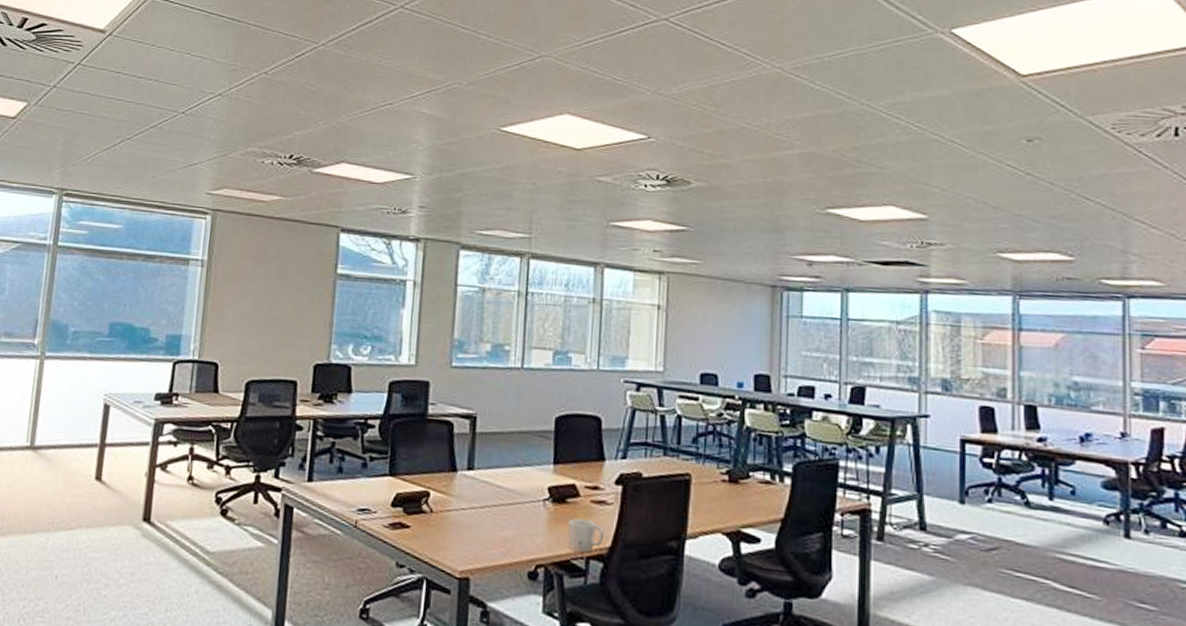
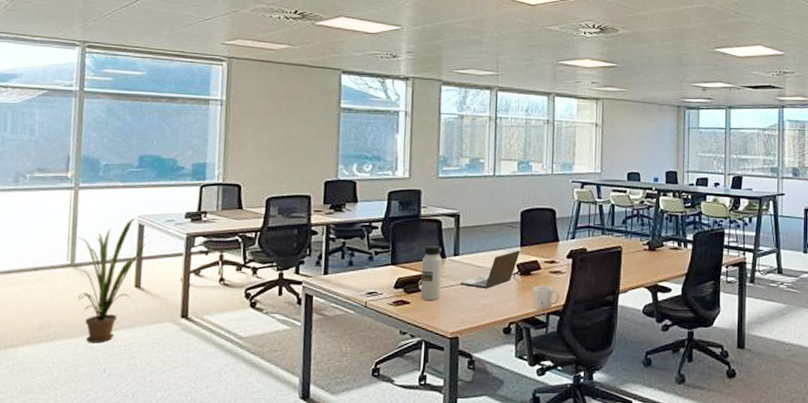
house plant: none [34,396,112,544] -> present [77,218,147,343]
water bottle: none [423,453,453,527] -> present [420,245,443,301]
laptop: none [474,468,553,517] -> present [460,250,520,289]

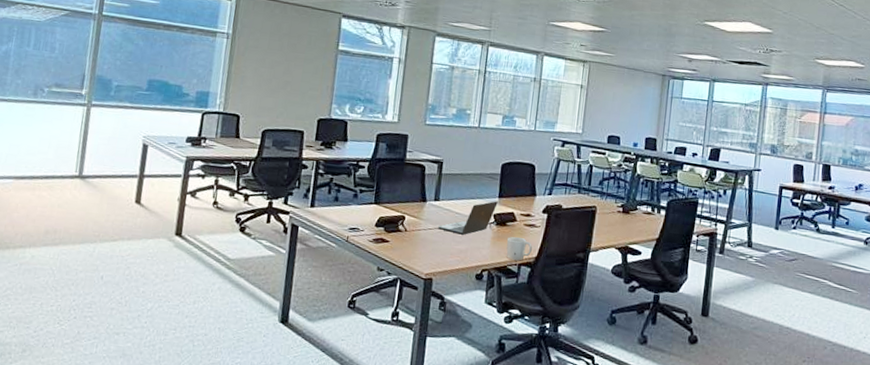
house plant: present [77,218,147,343] -> none [83,137,149,252]
water bottle: present [420,245,443,301] -> none [399,188,423,242]

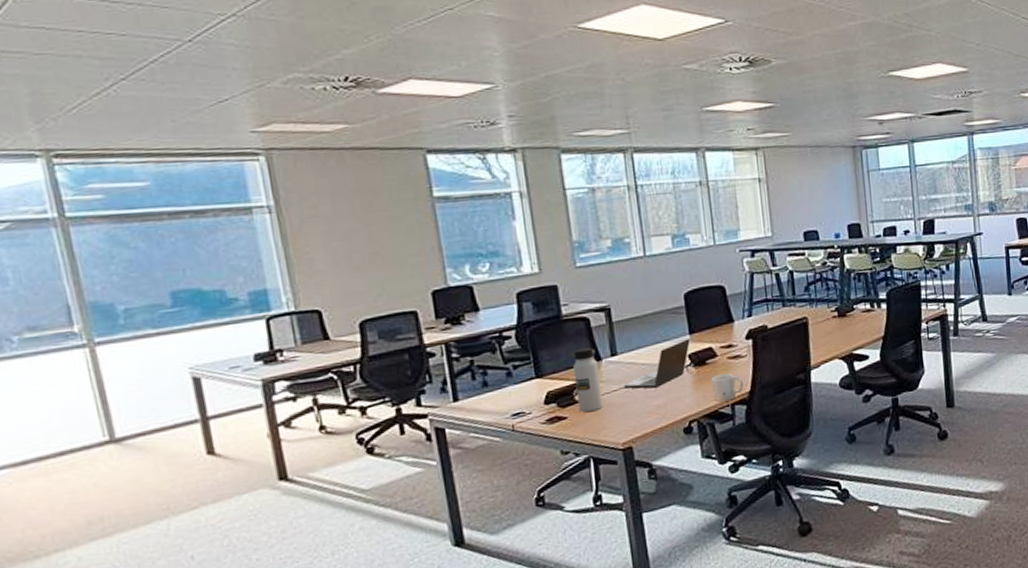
water bottle: none [399,188,423,242] -> present [573,347,603,413]

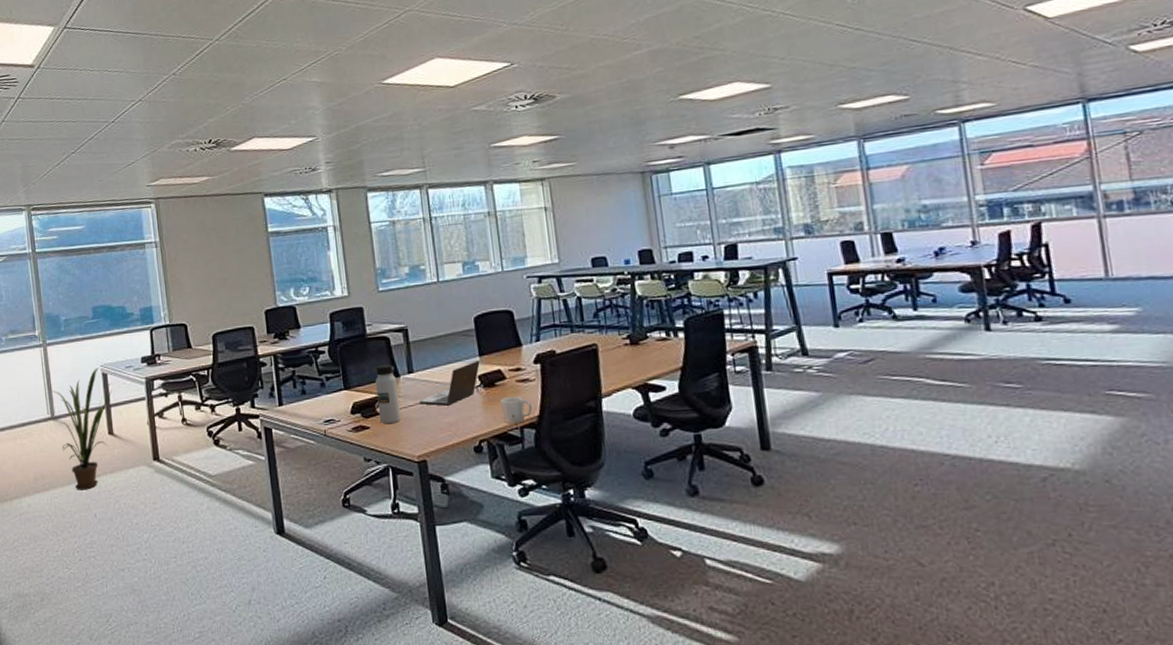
house plant: none [110,370,210,530] -> present [53,367,112,490]

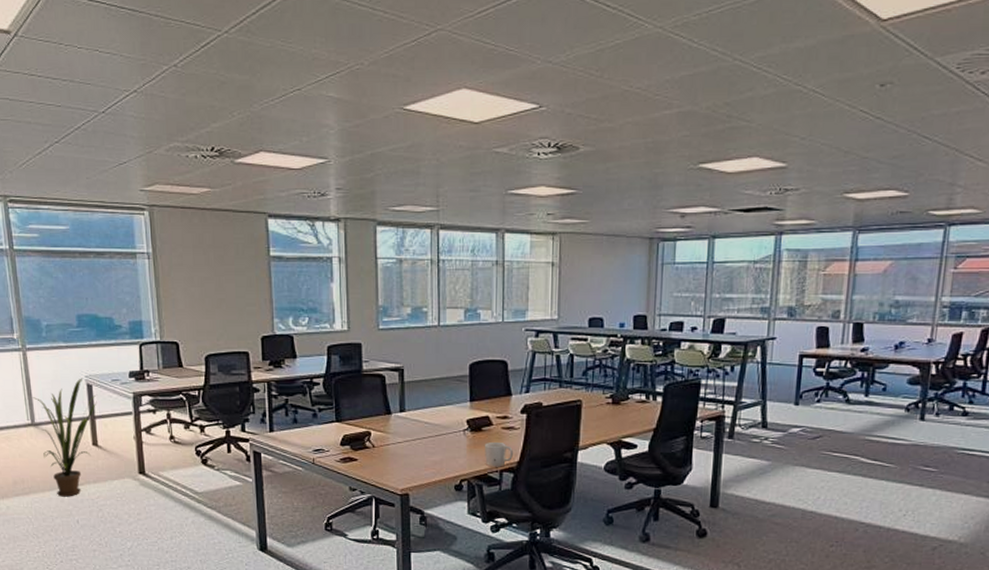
water bottle: present [375,364,401,424] -> none [367,401,388,458]
laptop: present [419,360,480,406] -> none [408,405,470,445]

